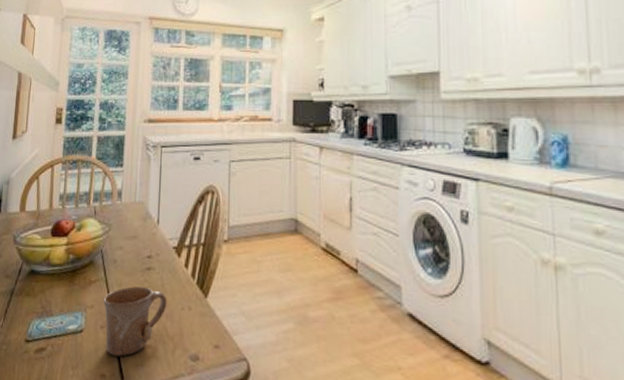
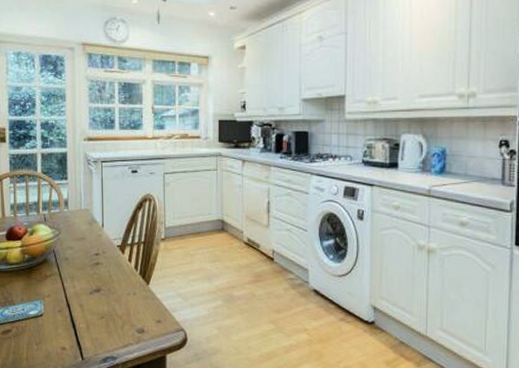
mug: present [103,286,168,357] -> none [59,278,115,333]

